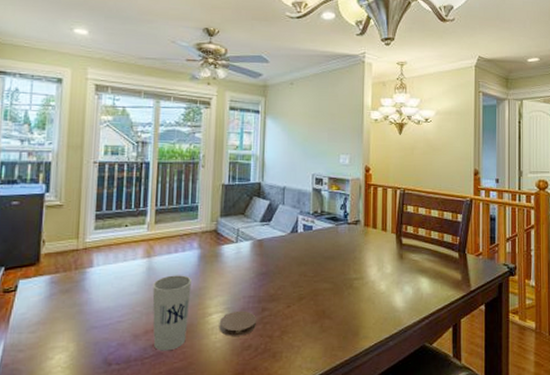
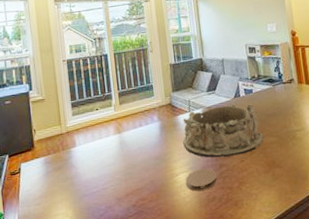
cup: present [152,275,193,351] -> none [126,144,160,210]
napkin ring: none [223,239,316,300] -> present [182,103,264,158]

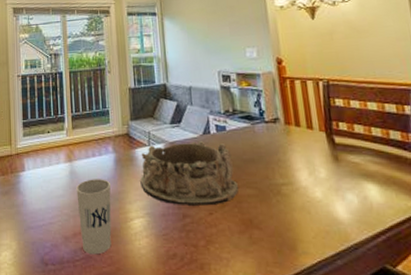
cup: none [126,144,160,210] -> present [76,179,112,255]
coaster: present [185,168,217,191] -> none [141,216,179,243]

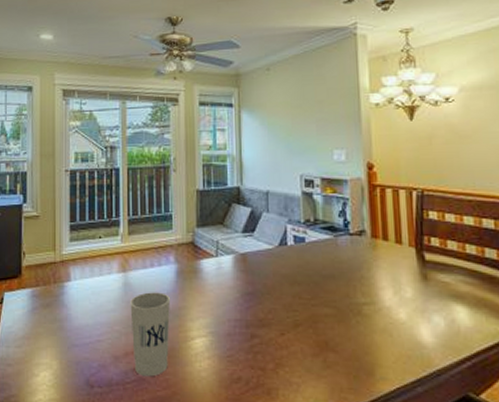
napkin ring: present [140,141,238,206] -> none [204,253,315,325]

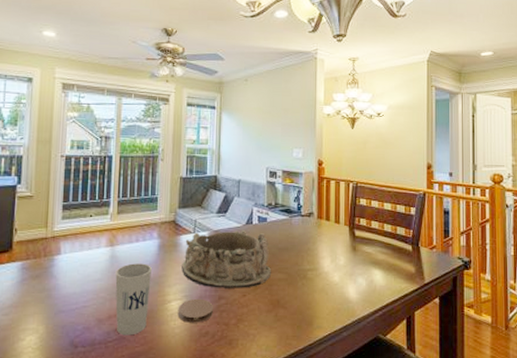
coaster: none [203,336,245,366] -> present [177,298,213,323]
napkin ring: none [204,253,315,325] -> present [182,230,271,288]

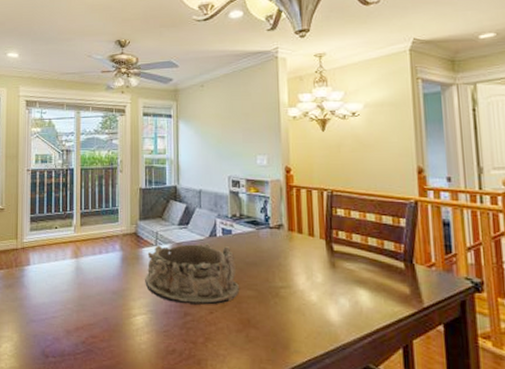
cup: present [115,263,153,336] -> none [81,275,116,349]
coaster: present [177,298,213,323] -> none [143,313,179,339]

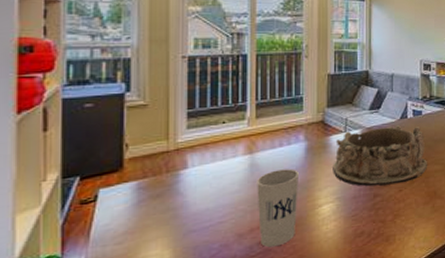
cup: none [81,275,116,349] -> present [257,168,300,248]

